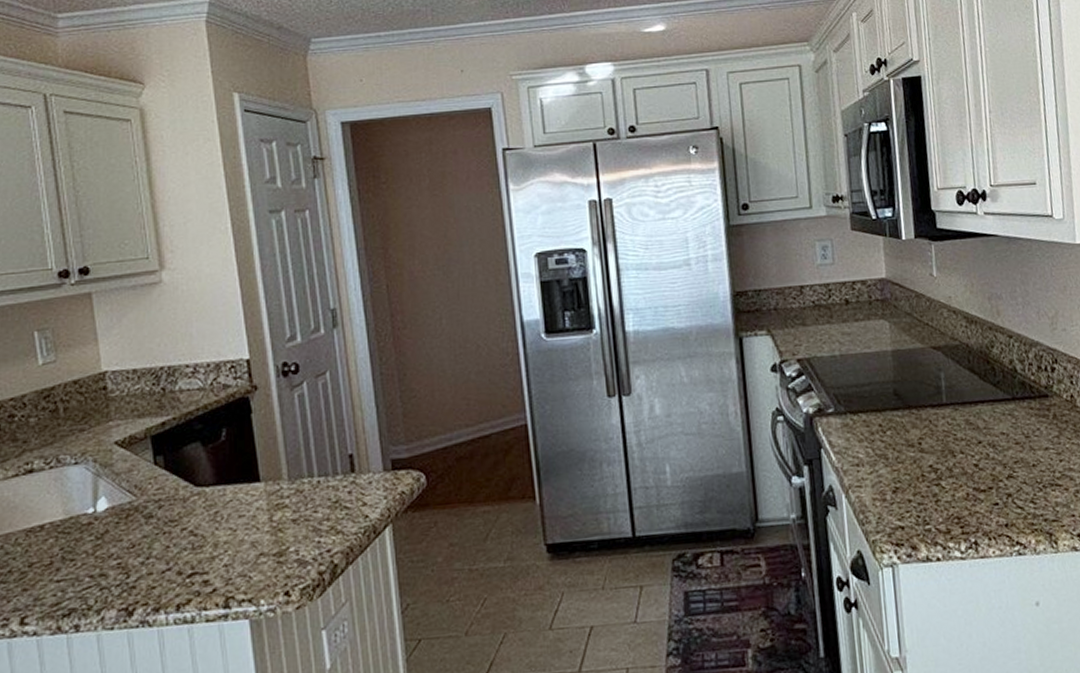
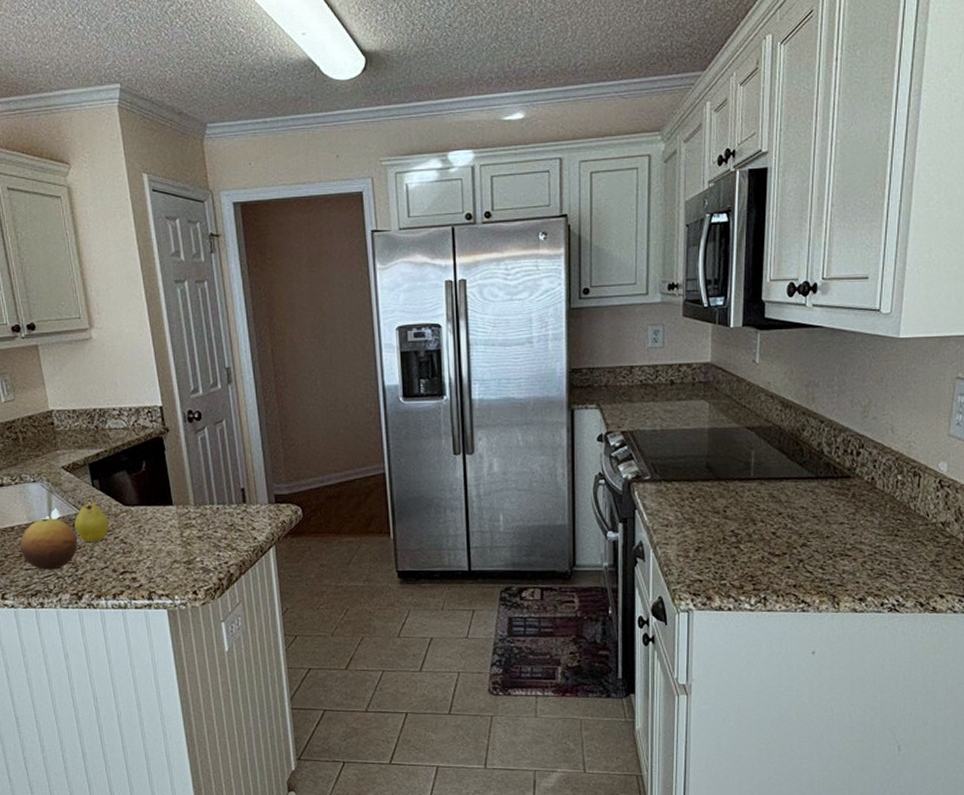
fruit: none [52,509,132,581] -> present [20,518,78,570]
fruit: none [128,486,175,539] -> present [74,503,109,543]

